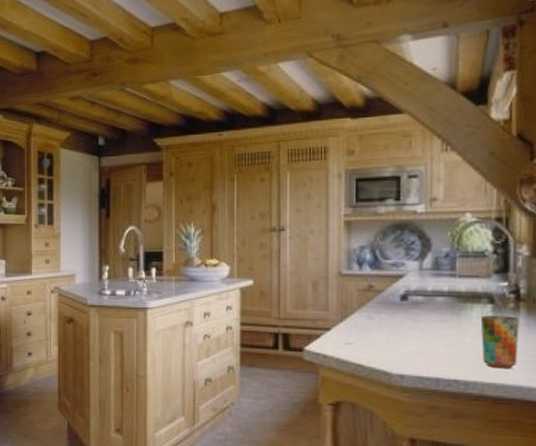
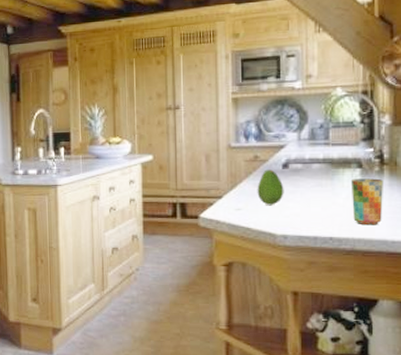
fruit: none [371,301,402,341] -> present [257,169,284,206]

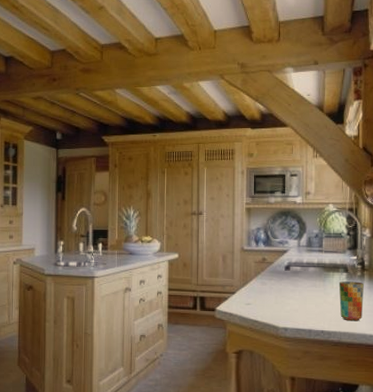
fruit: present [257,169,284,206] -> none [264,270,286,302]

